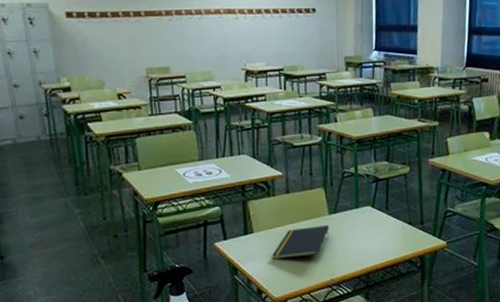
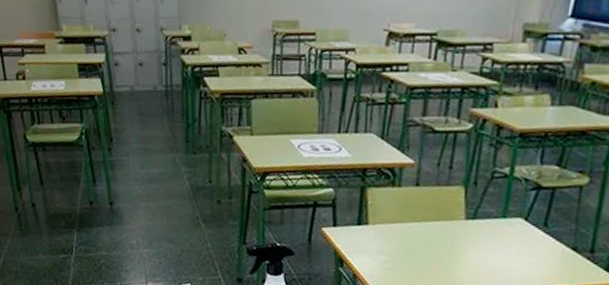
notepad: present [272,224,330,259] -> none [386,228,464,263]

